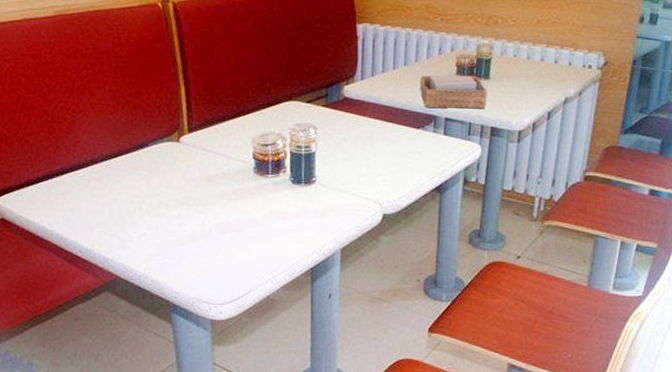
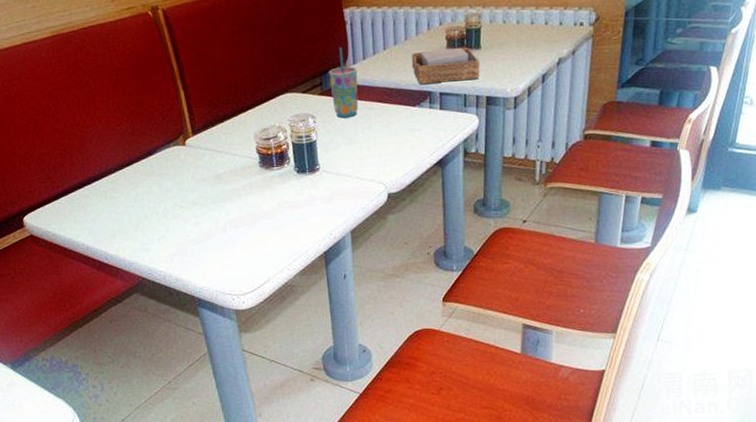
cup: none [334,61,365,133] -> present [328,46,359,119]

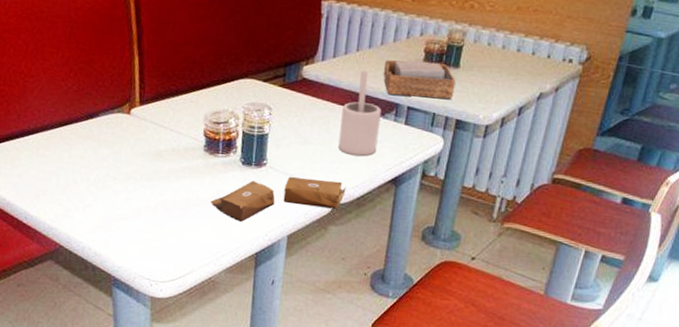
paper bag: none [274,173,397,227] -> present [210,176,346,223]
cup: present [328,46,359,119] -> none [293,39,325,117]
straw: none [380,66,418,147] -> present [338,70,381,157]

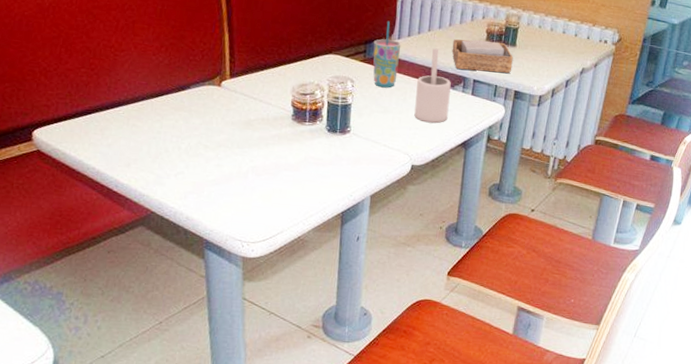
paper bag: present [210,176,346,223] -> none [299,142,422,185]
cup: none [293,39,325,117] -> present [373,20,401,88]

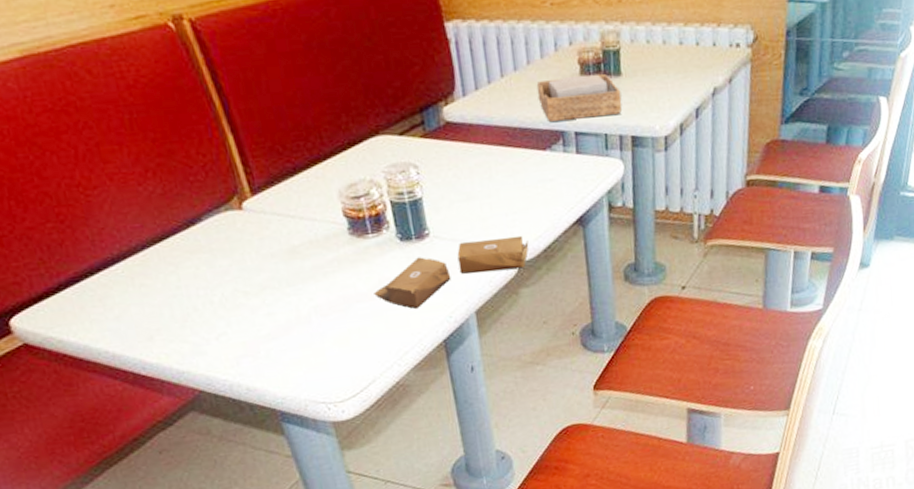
paper bag: none [299,142,422,185] -> present [374,235,529,310]
cup: present [373,20,401,88] -> none [430,73,475,168]
straw: present [414,48,451,124] -> none [501,99,552,203]

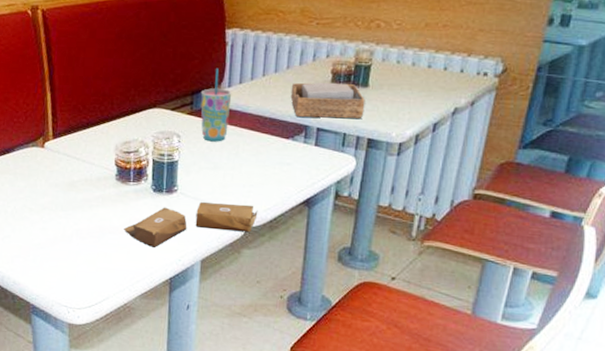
cup: none [430,73,475,168] -> present [200,67,232,142]

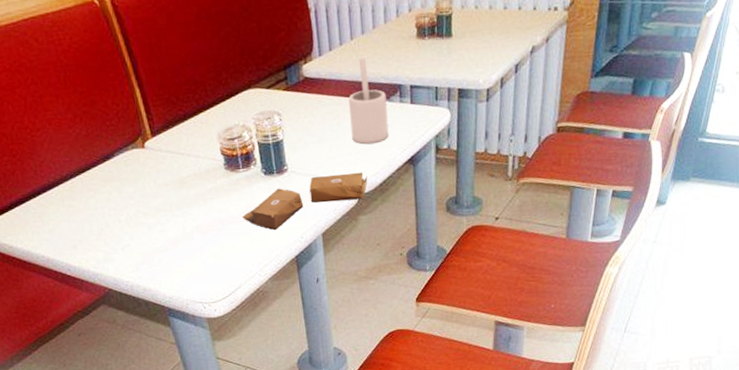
cup: present [200,67,232,142] -> none [293,37,326,115]
straw: none [248,95,290,180] -> present [348,58,389,145]
napkin holder: present [290,82,365,119] -> none [380,36,452,77]

